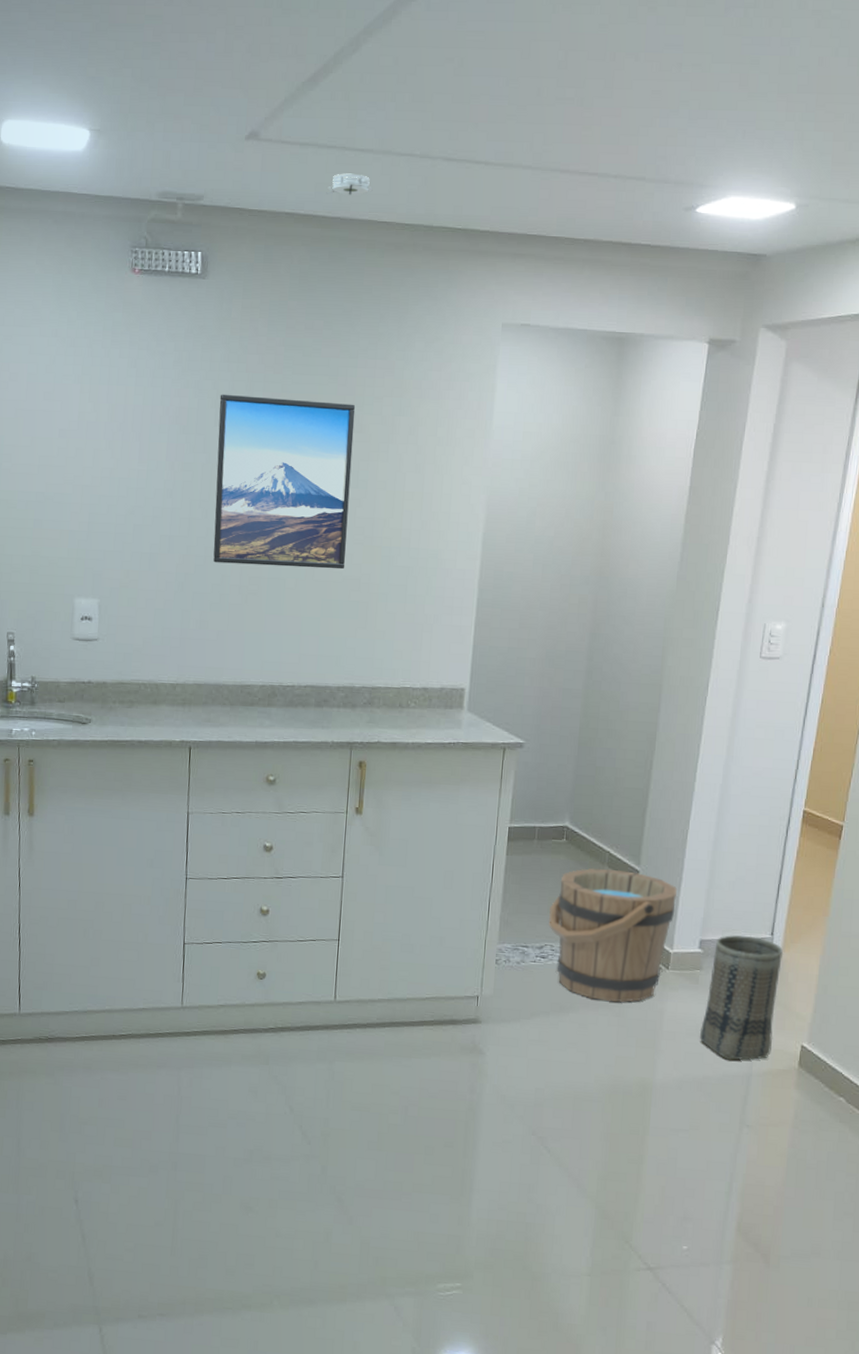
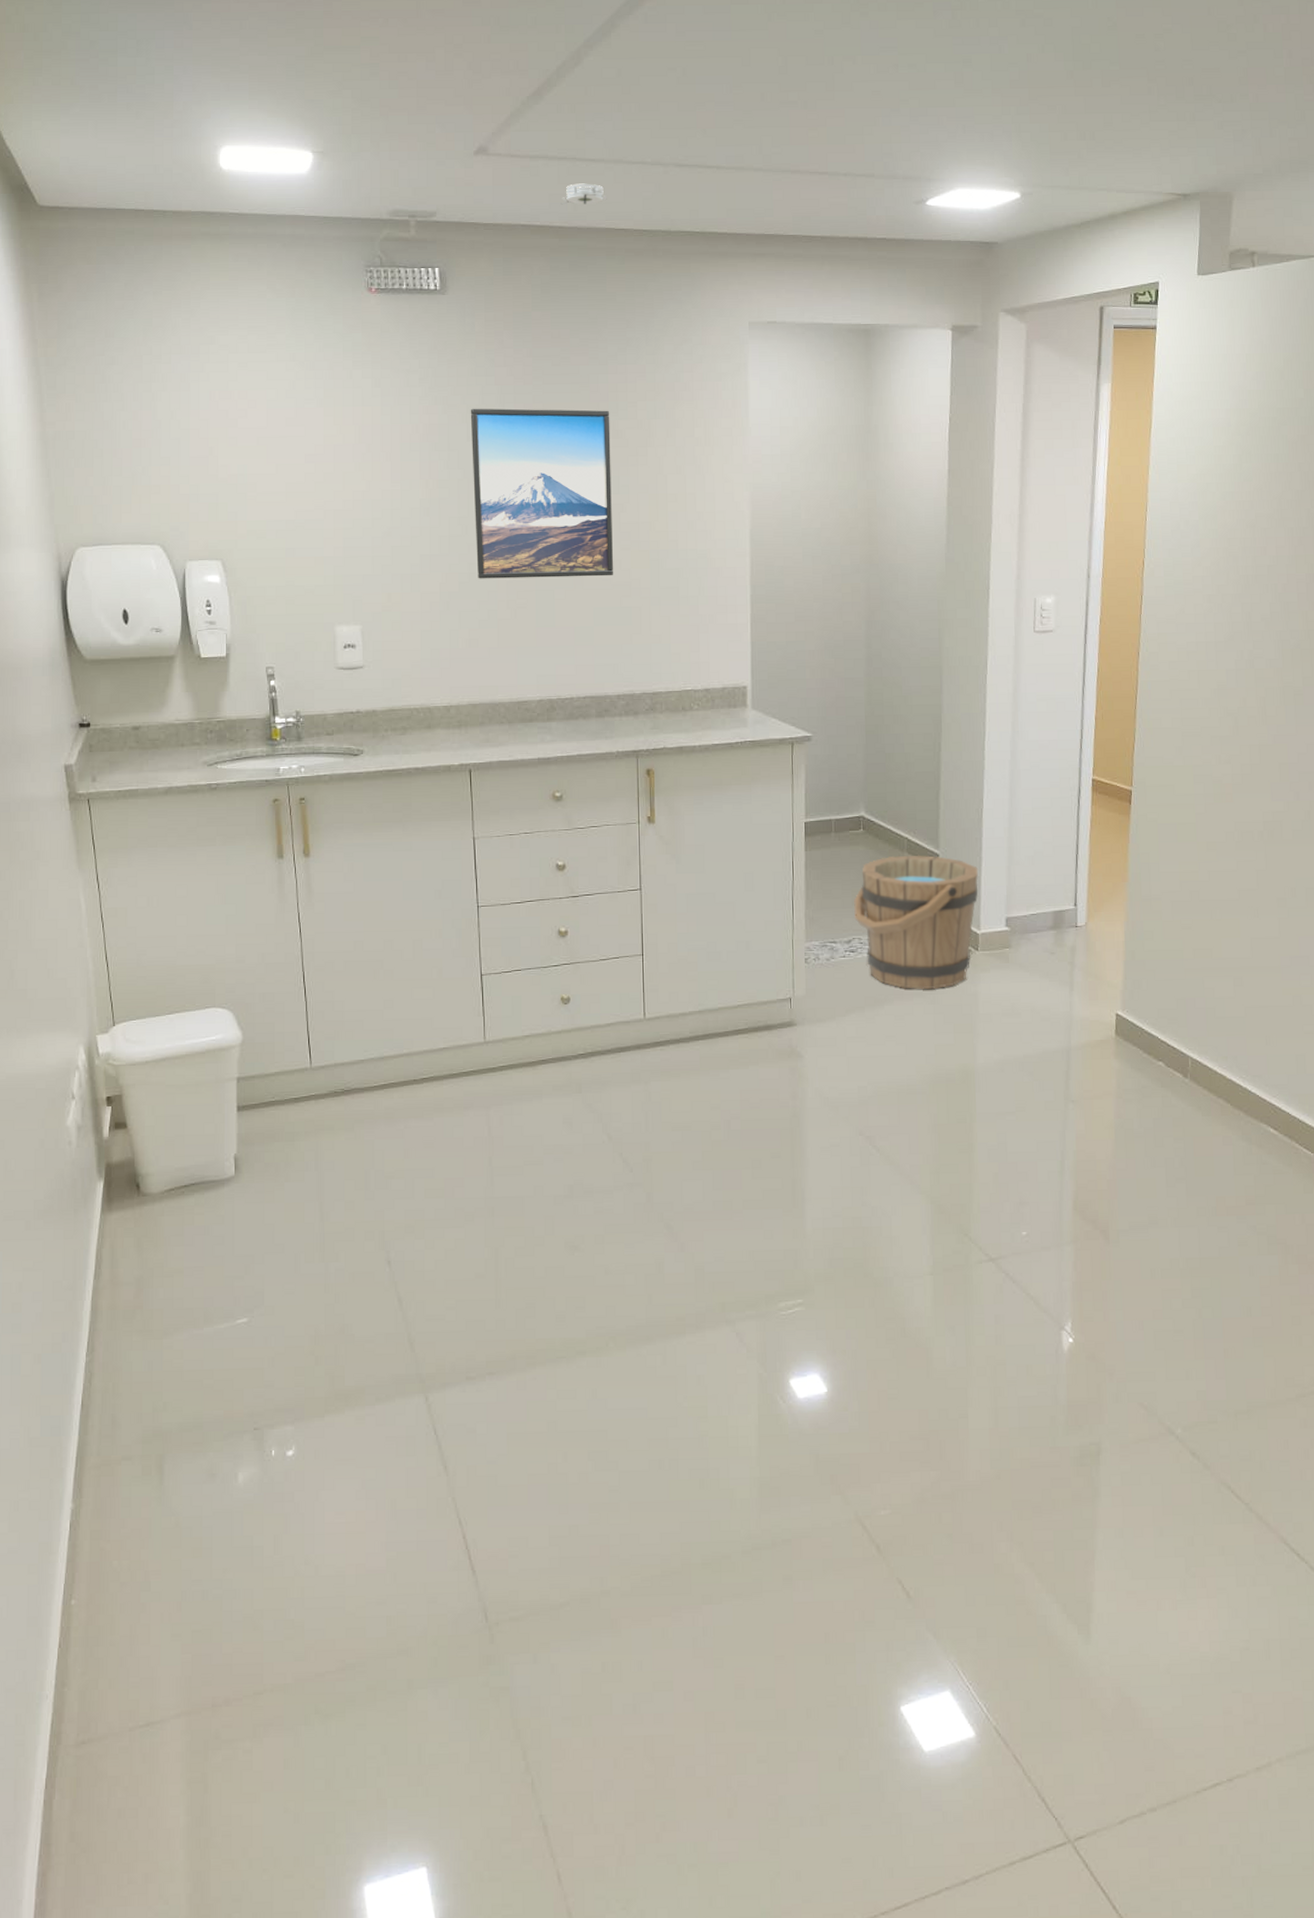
basket: present [700,935,783,1060] -> none [1016,908,1088,1036]

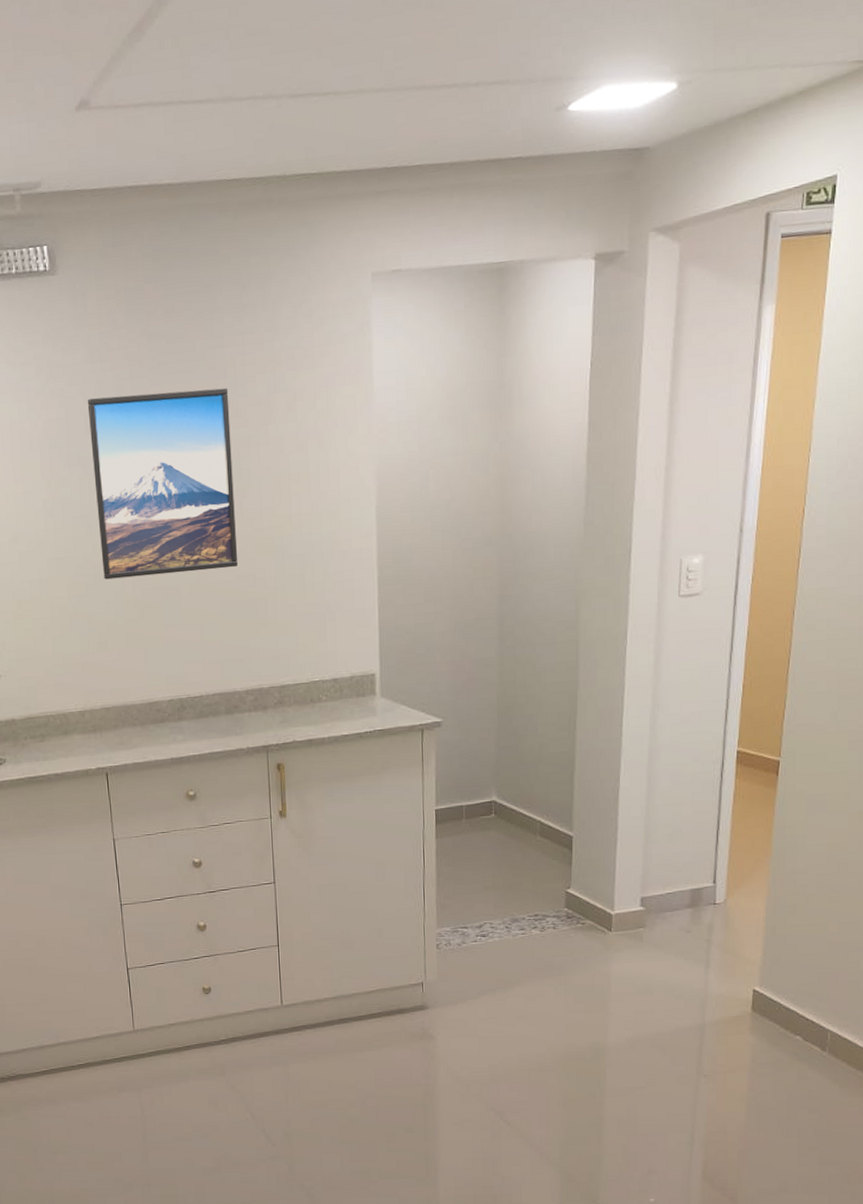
smoke detector: present [562,183,607,205] -> none [169,129,217,158]
bucket: present [854,855,979,989] -> none [485,838,614,971]

